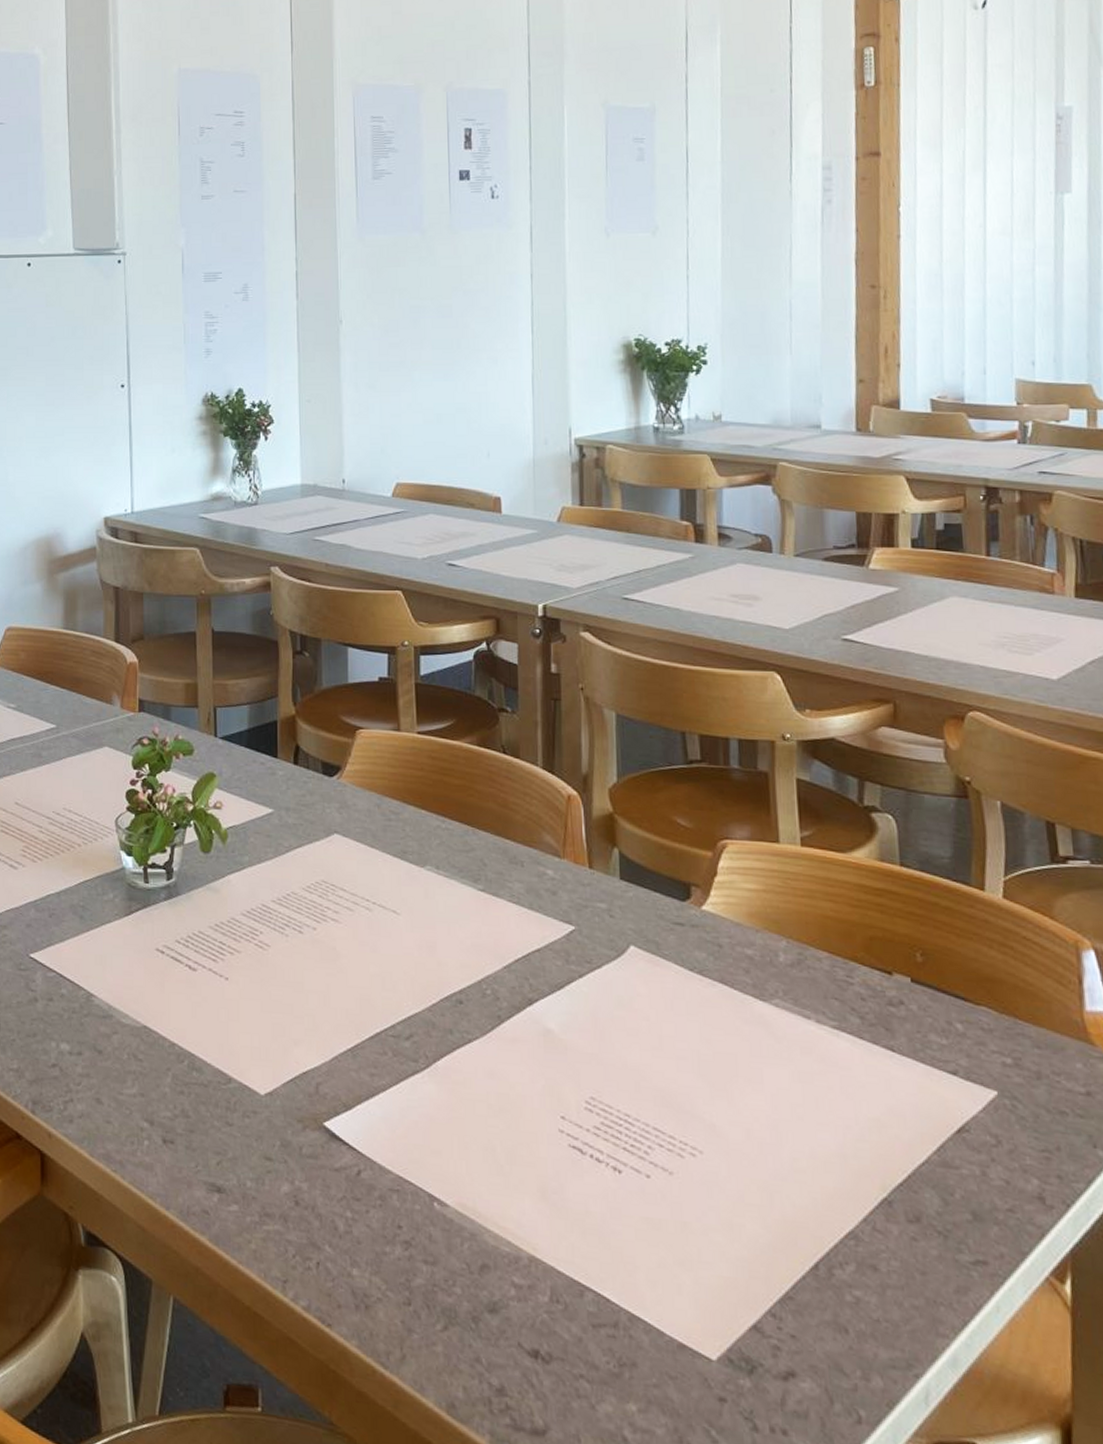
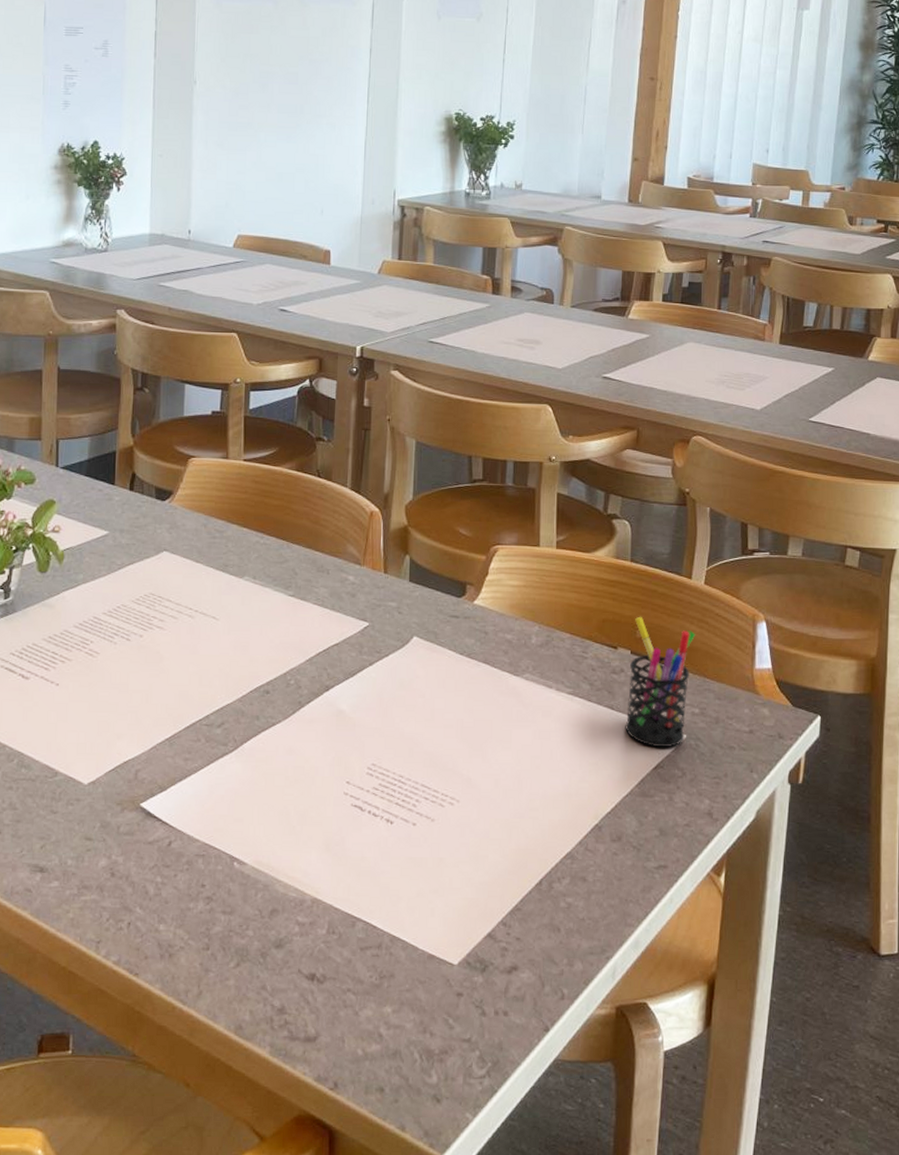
pen holder: none [911,935,998,1106] -> present [625,616,696,748]

